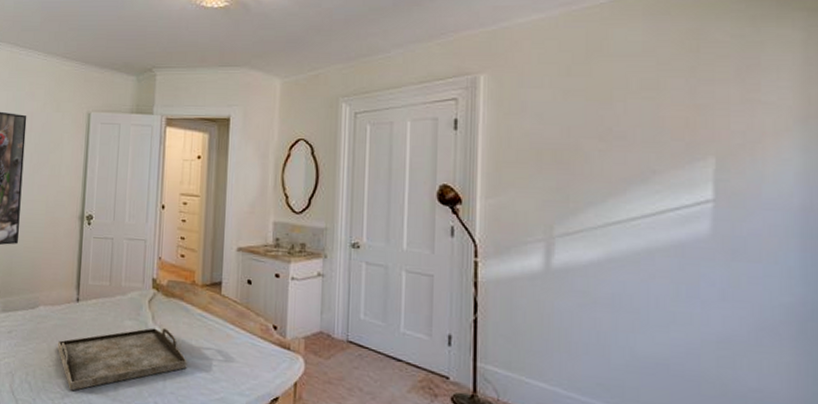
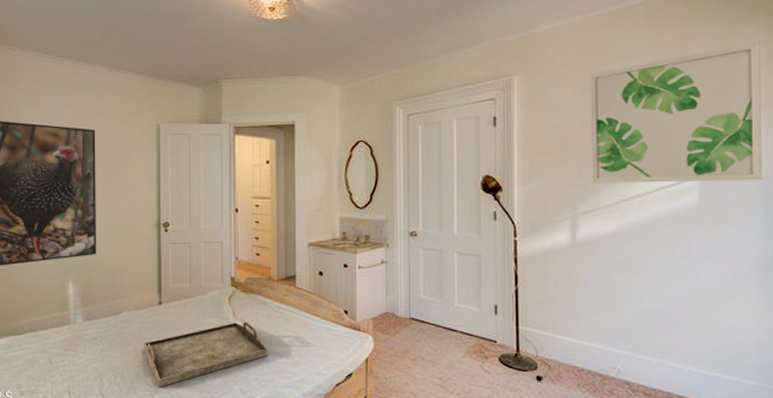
wall art: none [571,42,800,210] -> present [590,42,763,183]

